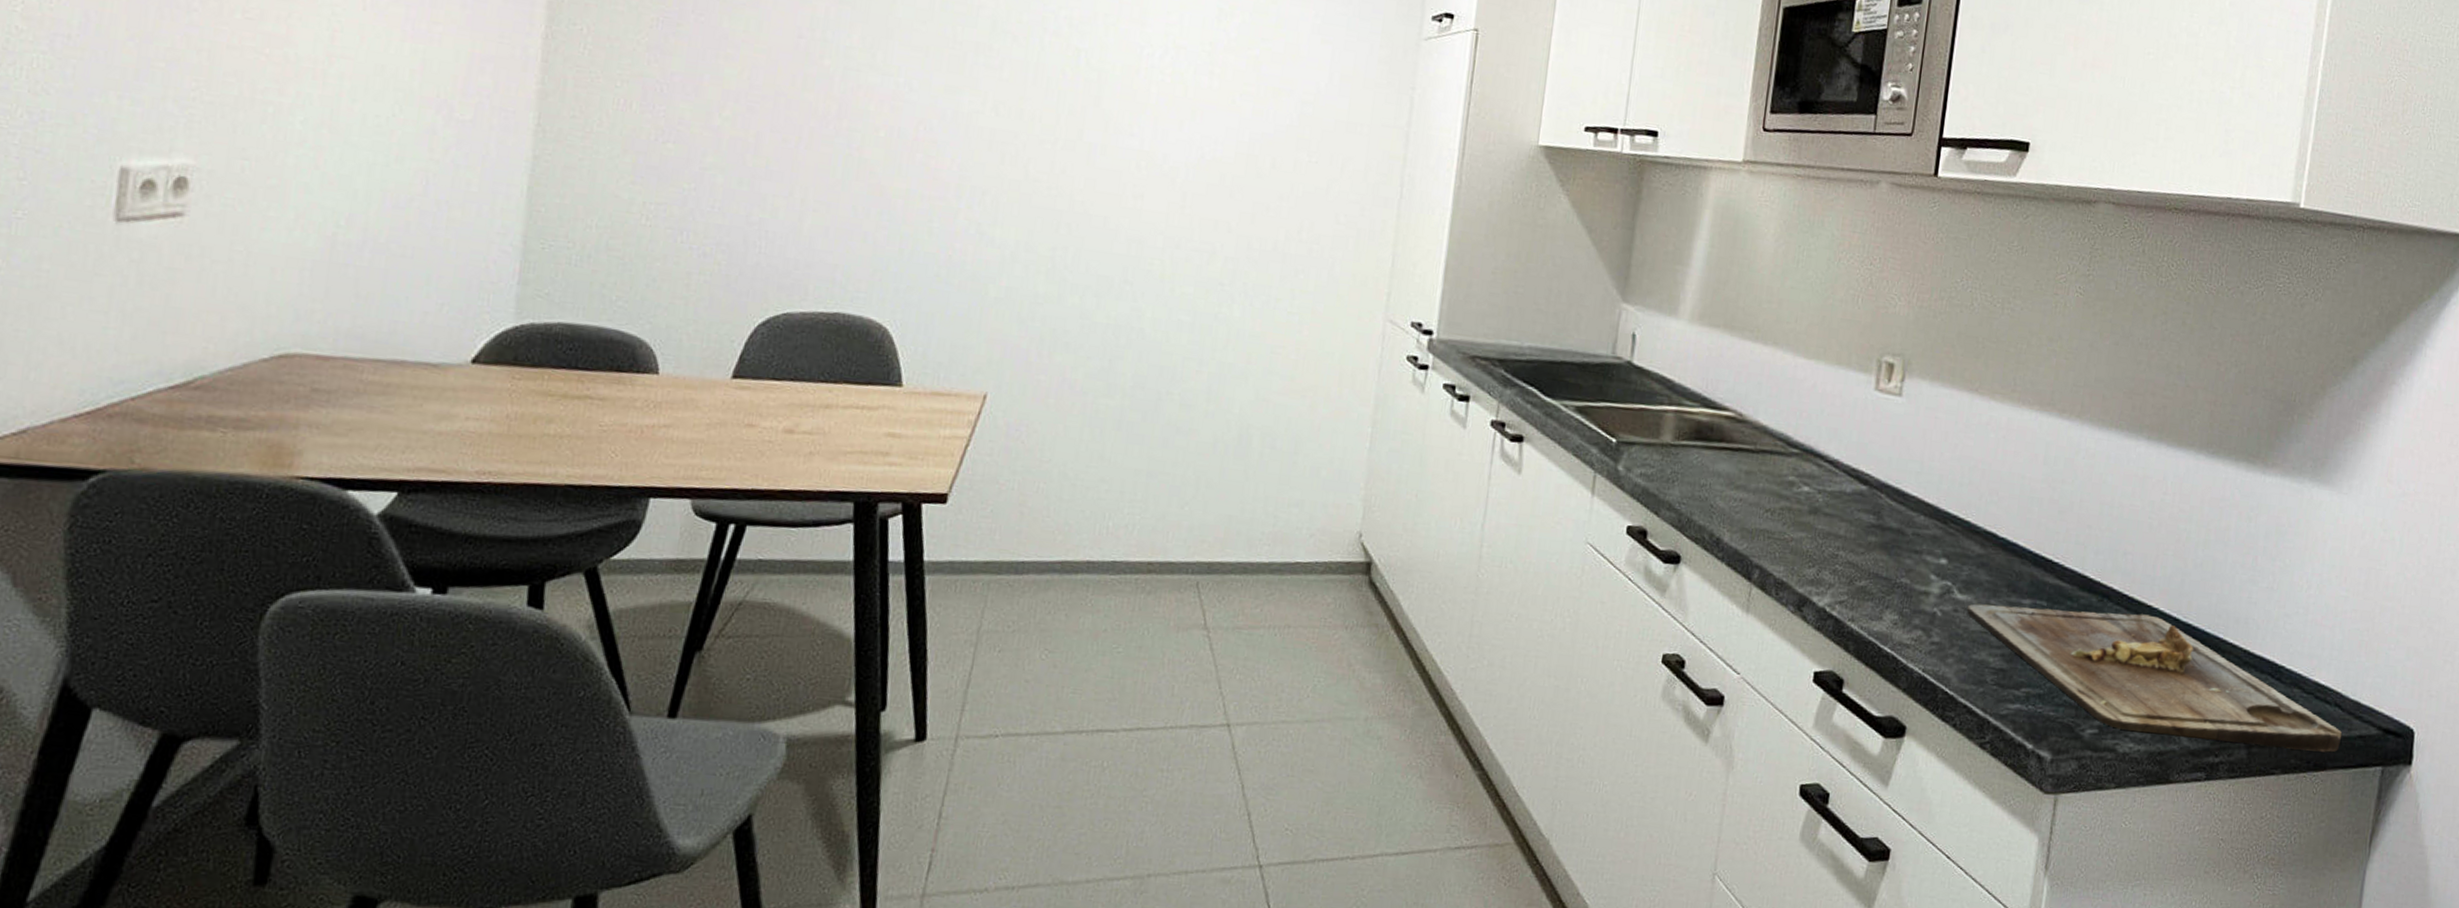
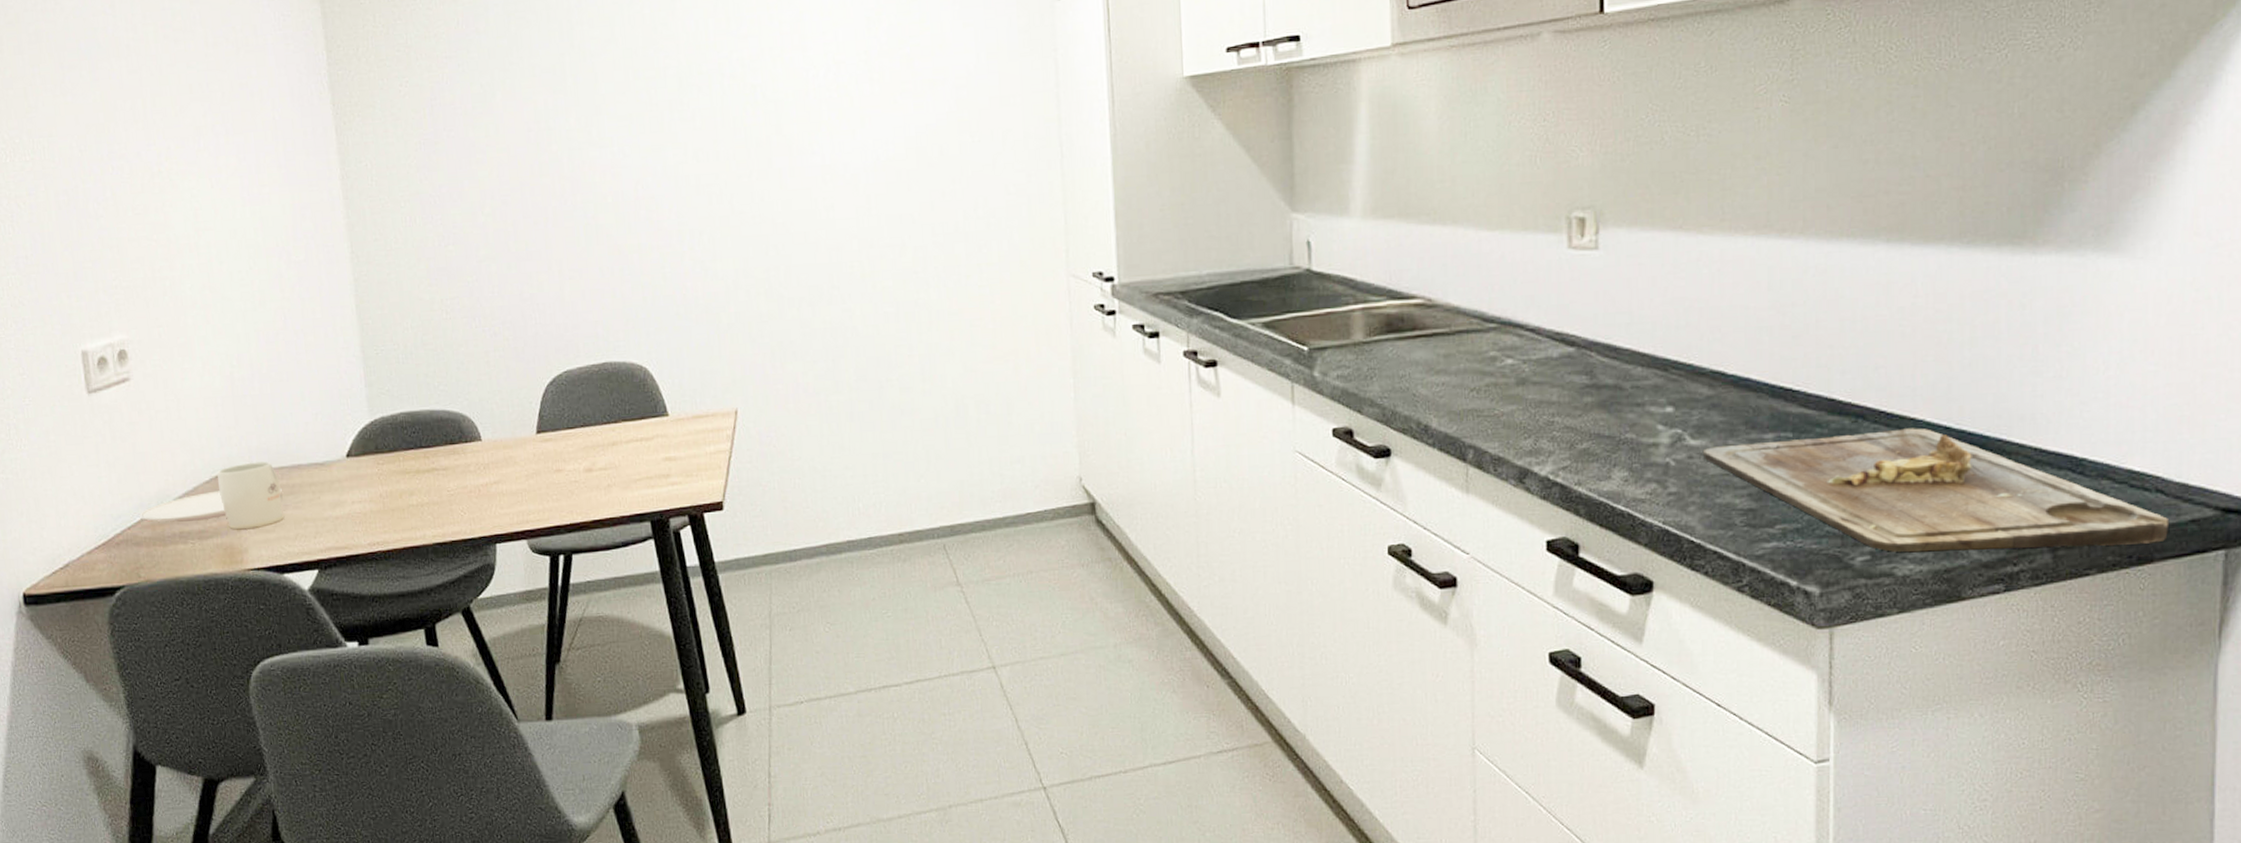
plate: none [151,372,371,406] -> present [139,488,282,522]
mug: none [279,345,372,428] -> present [217,461,285,530]

